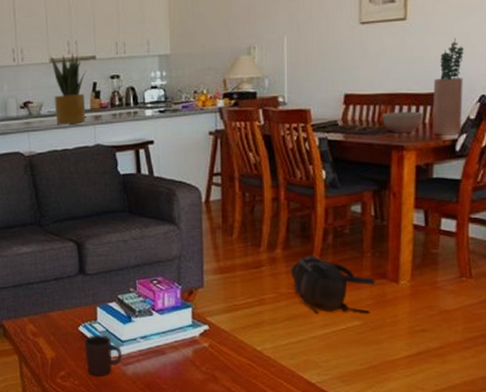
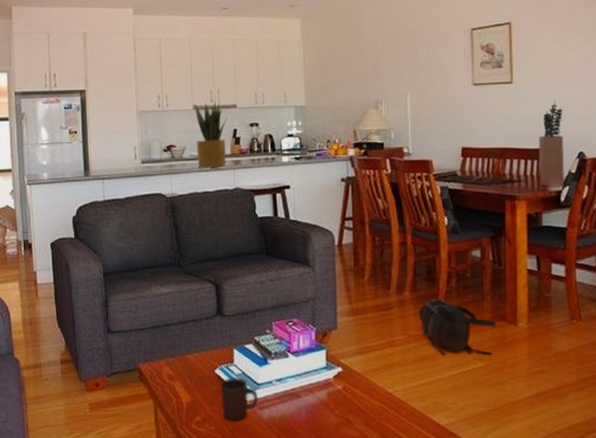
bowl: present [382,111,424,133] -> none [496,165,532,184]

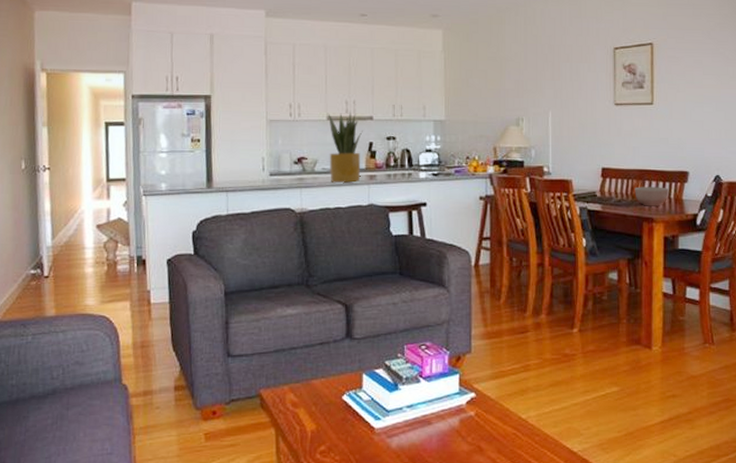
mug: present [221,378,259,421] -> none [347,404,388,450]
backpack: present [418,298,496,356] -> none [554,321,631,380]
bowl: none [496,165,532,184] -> present [634,187,669,206]
vase: present [538,101,565,187] -> none [677,123,701,210]

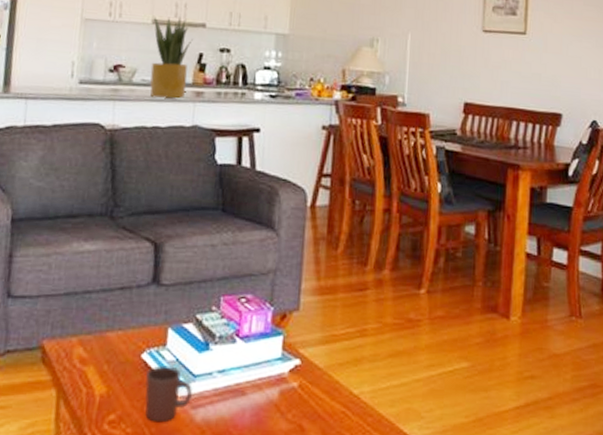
mug: none [347,404,388,450] -> present [144,365,193,423]
bowl: present [634,187,669,206] -> none [500,127,539,152]

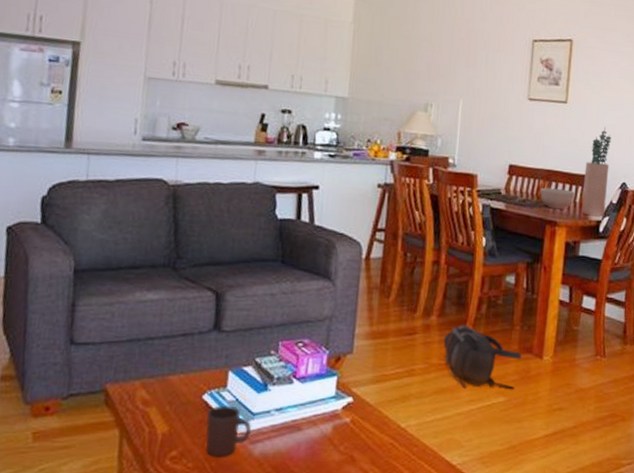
planter: present [150,15,193,99] -> none [212,76,255,157]
backpack: none [397,280,486,353] -> present [443,325,522,389]
bowl: none [500,127,539,152] -> present [540,187,575,210]
vase: none [548,59,578,159] -> present [582,127,611,217]

